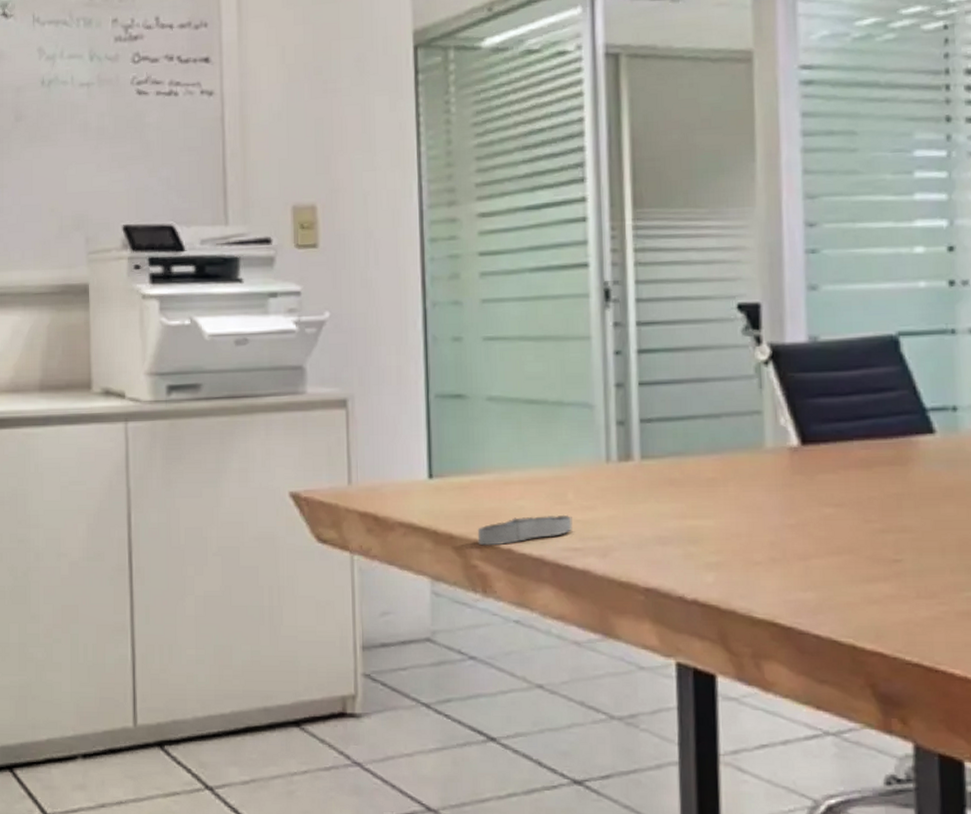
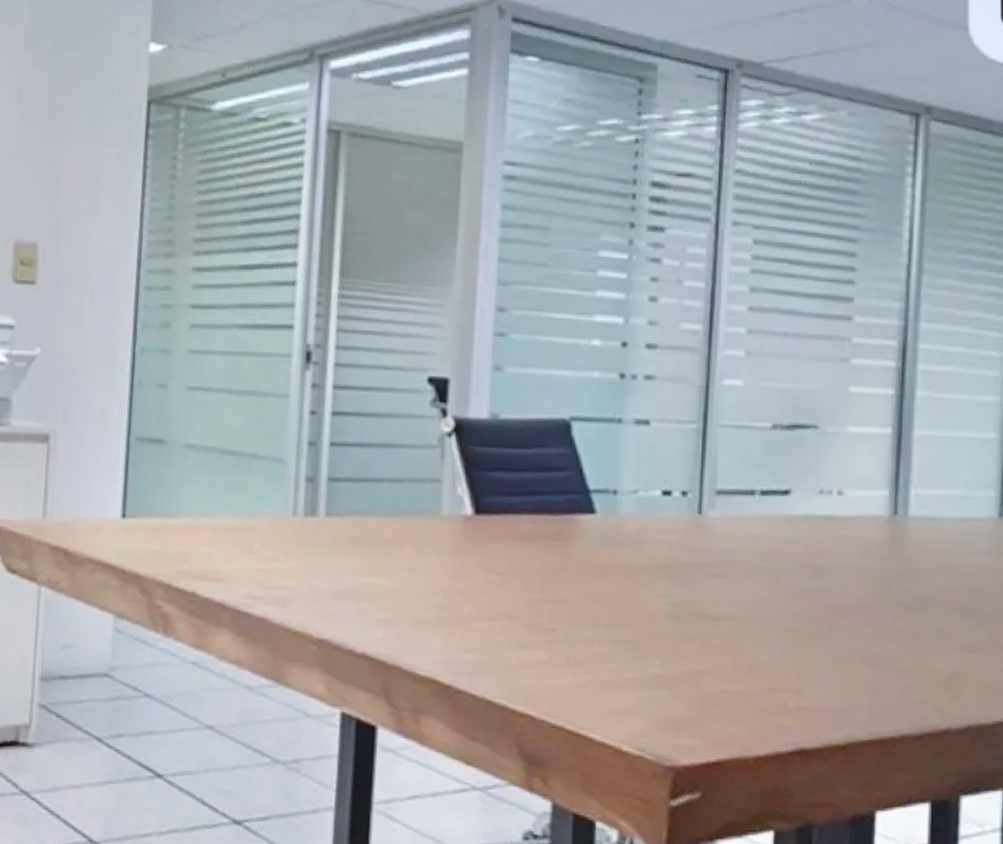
aerial map: present [477,514,573,546] -> none [163,562,256,588]

